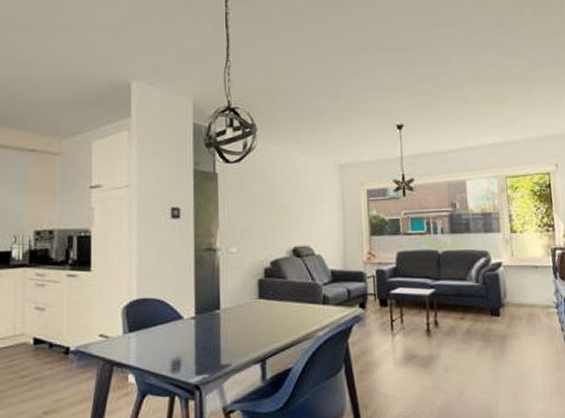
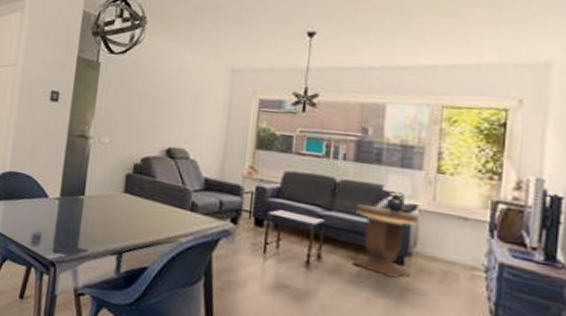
side table: none [458,268,506,330] -> present [352,204,420,279]
lamp: none [473,239,497,272] -> present [381,174,413,213]

